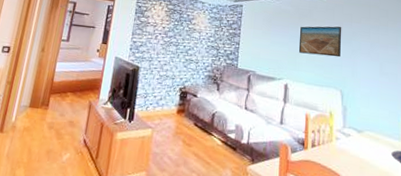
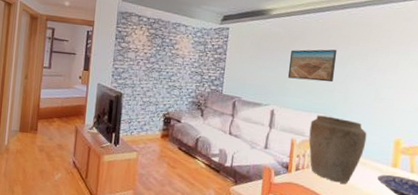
vase: none [322,89,377,161] -> present [308,115,367,184]

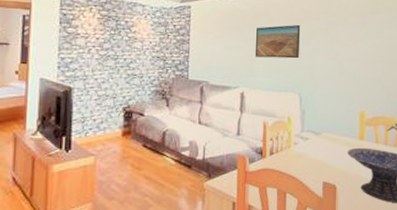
vase: present [308,115,367,184] -> none [280,94,335,162]

